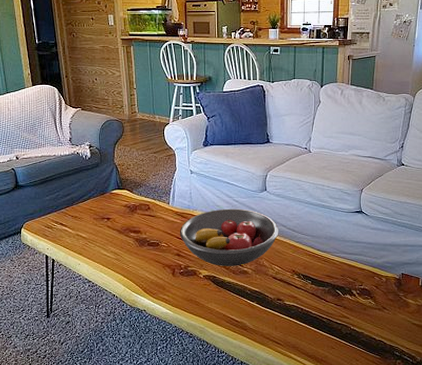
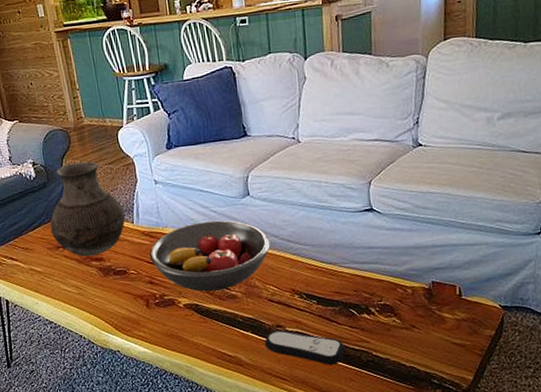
vase: none [98,149,163,228] -> present [50,161,126,257]
remote control: none [266,303,330,334] -> present [264,330,346,365]

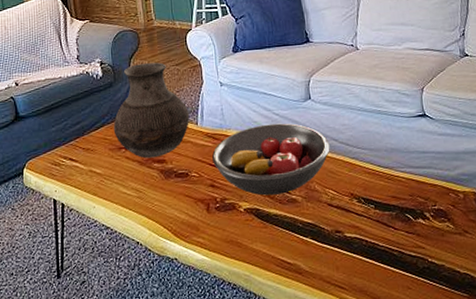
remote control: present [264,330,346,365] -> none [323,235,403,272]

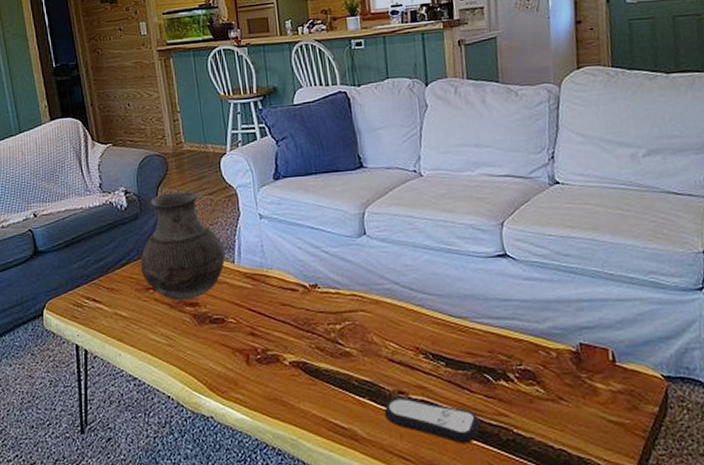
fruit bowl: present [212,123,330,196] -> none [252,262,390,347]
remote control: none [323,235,403,272] -> present [384,397,481,444]

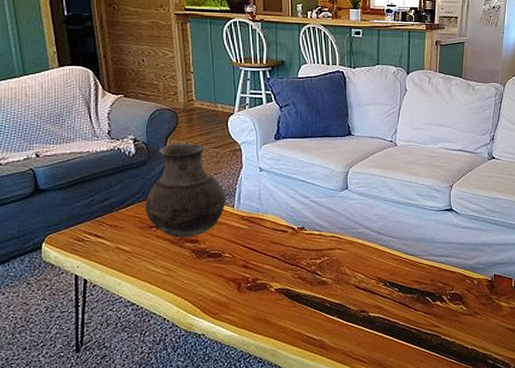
remote control: present [384,397,481,444] -> none [348,315,419,348]

